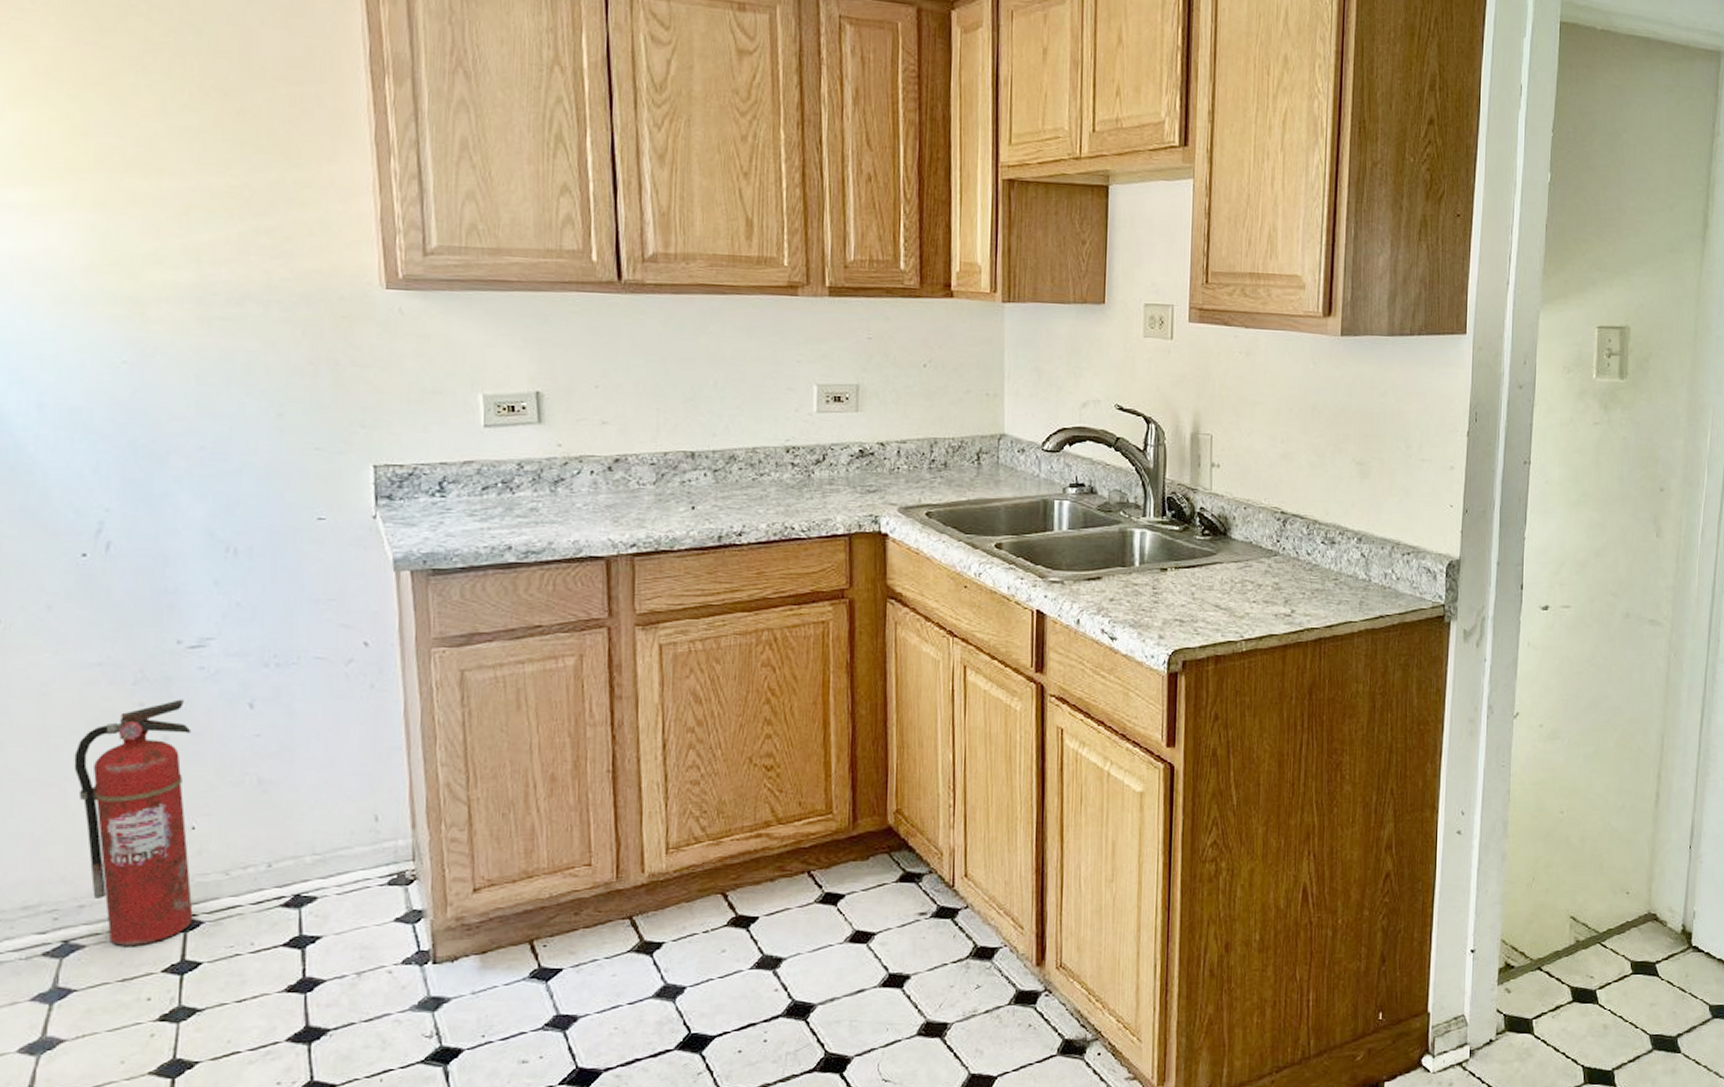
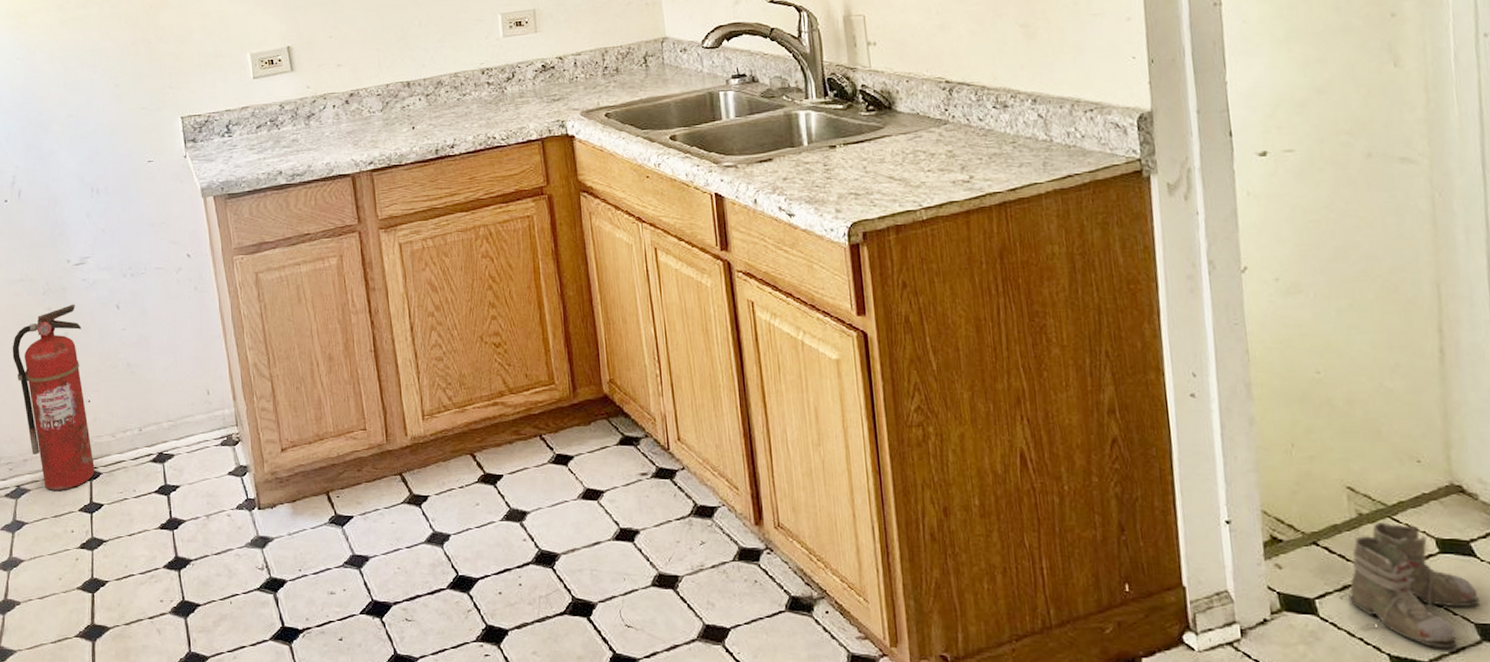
boots: none [1559,948,1656,1058] -> present [1349,522,1480,648]

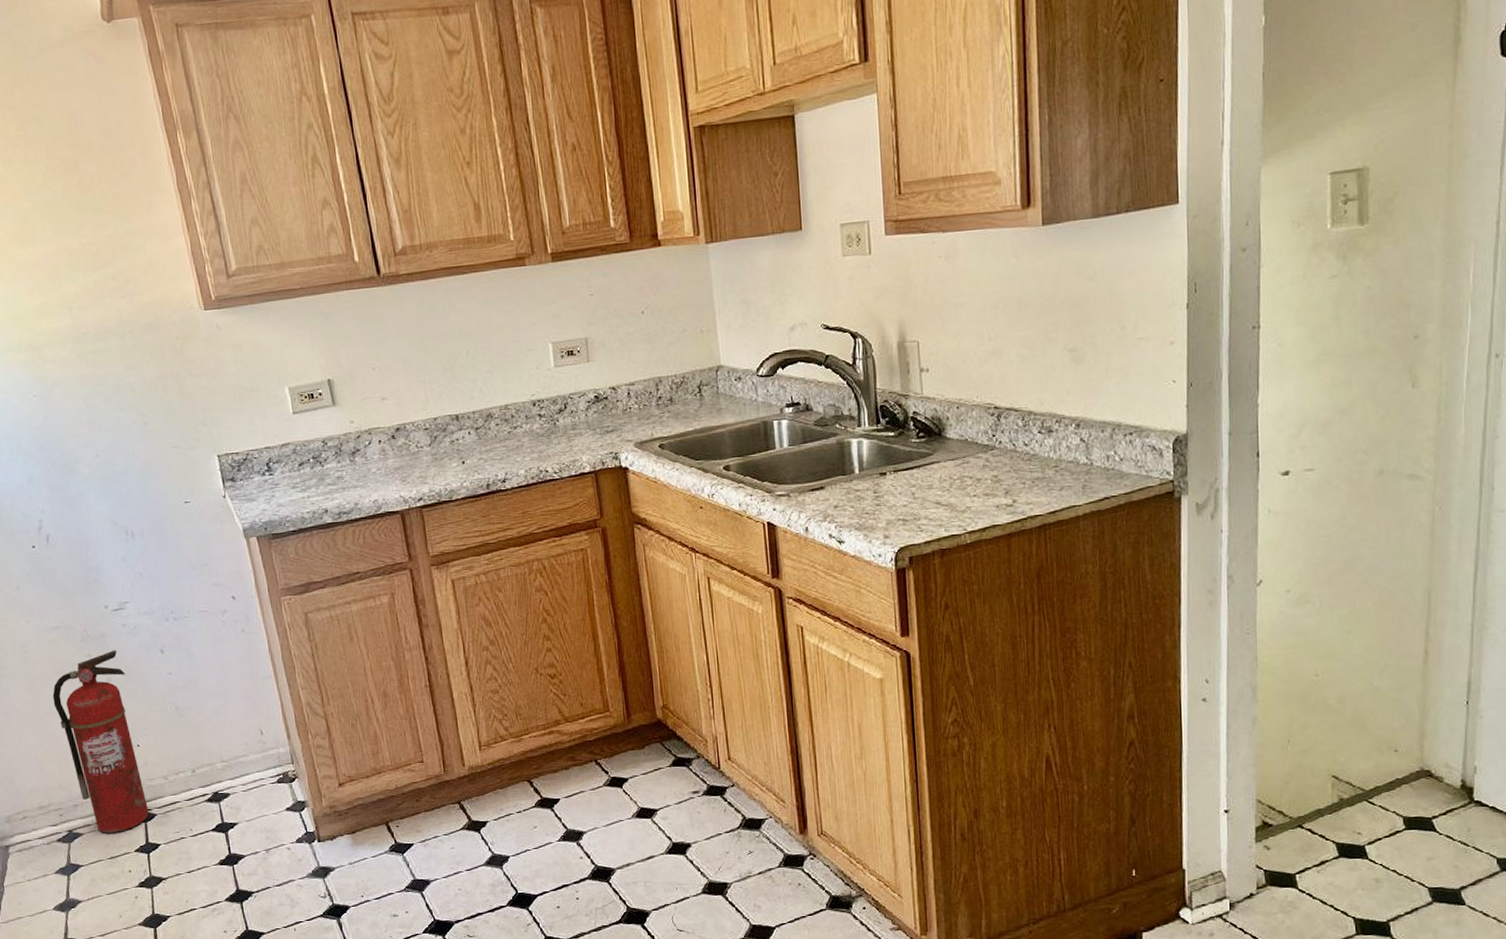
boots: present [1349,522,1480,648] -> none [1325,805,1435,910]

